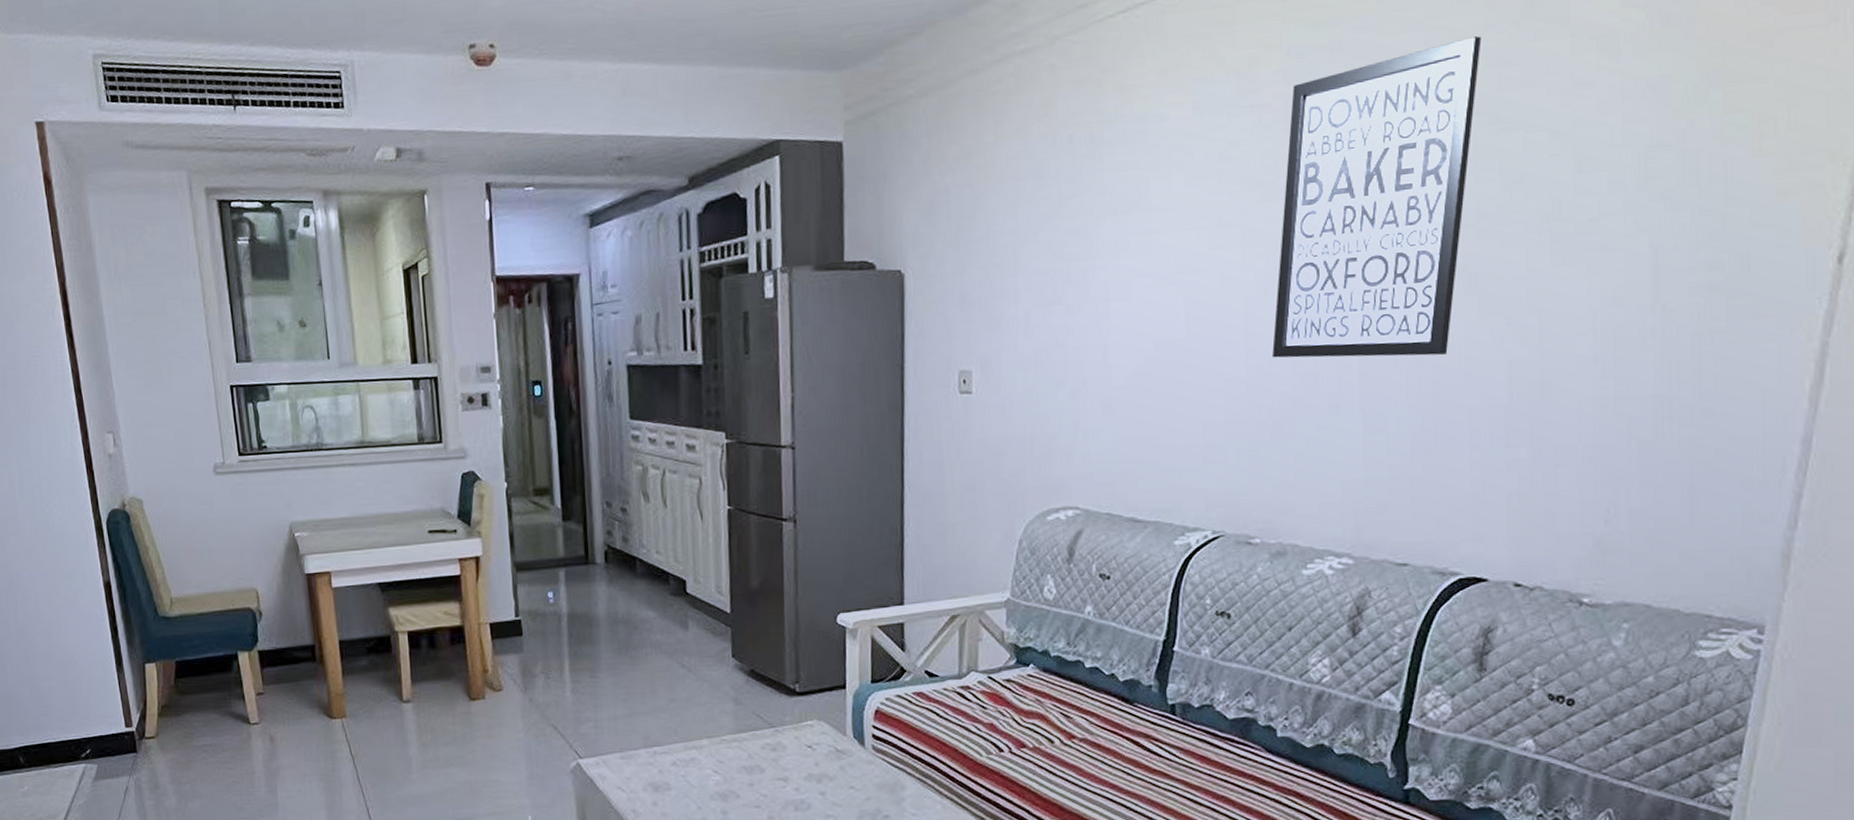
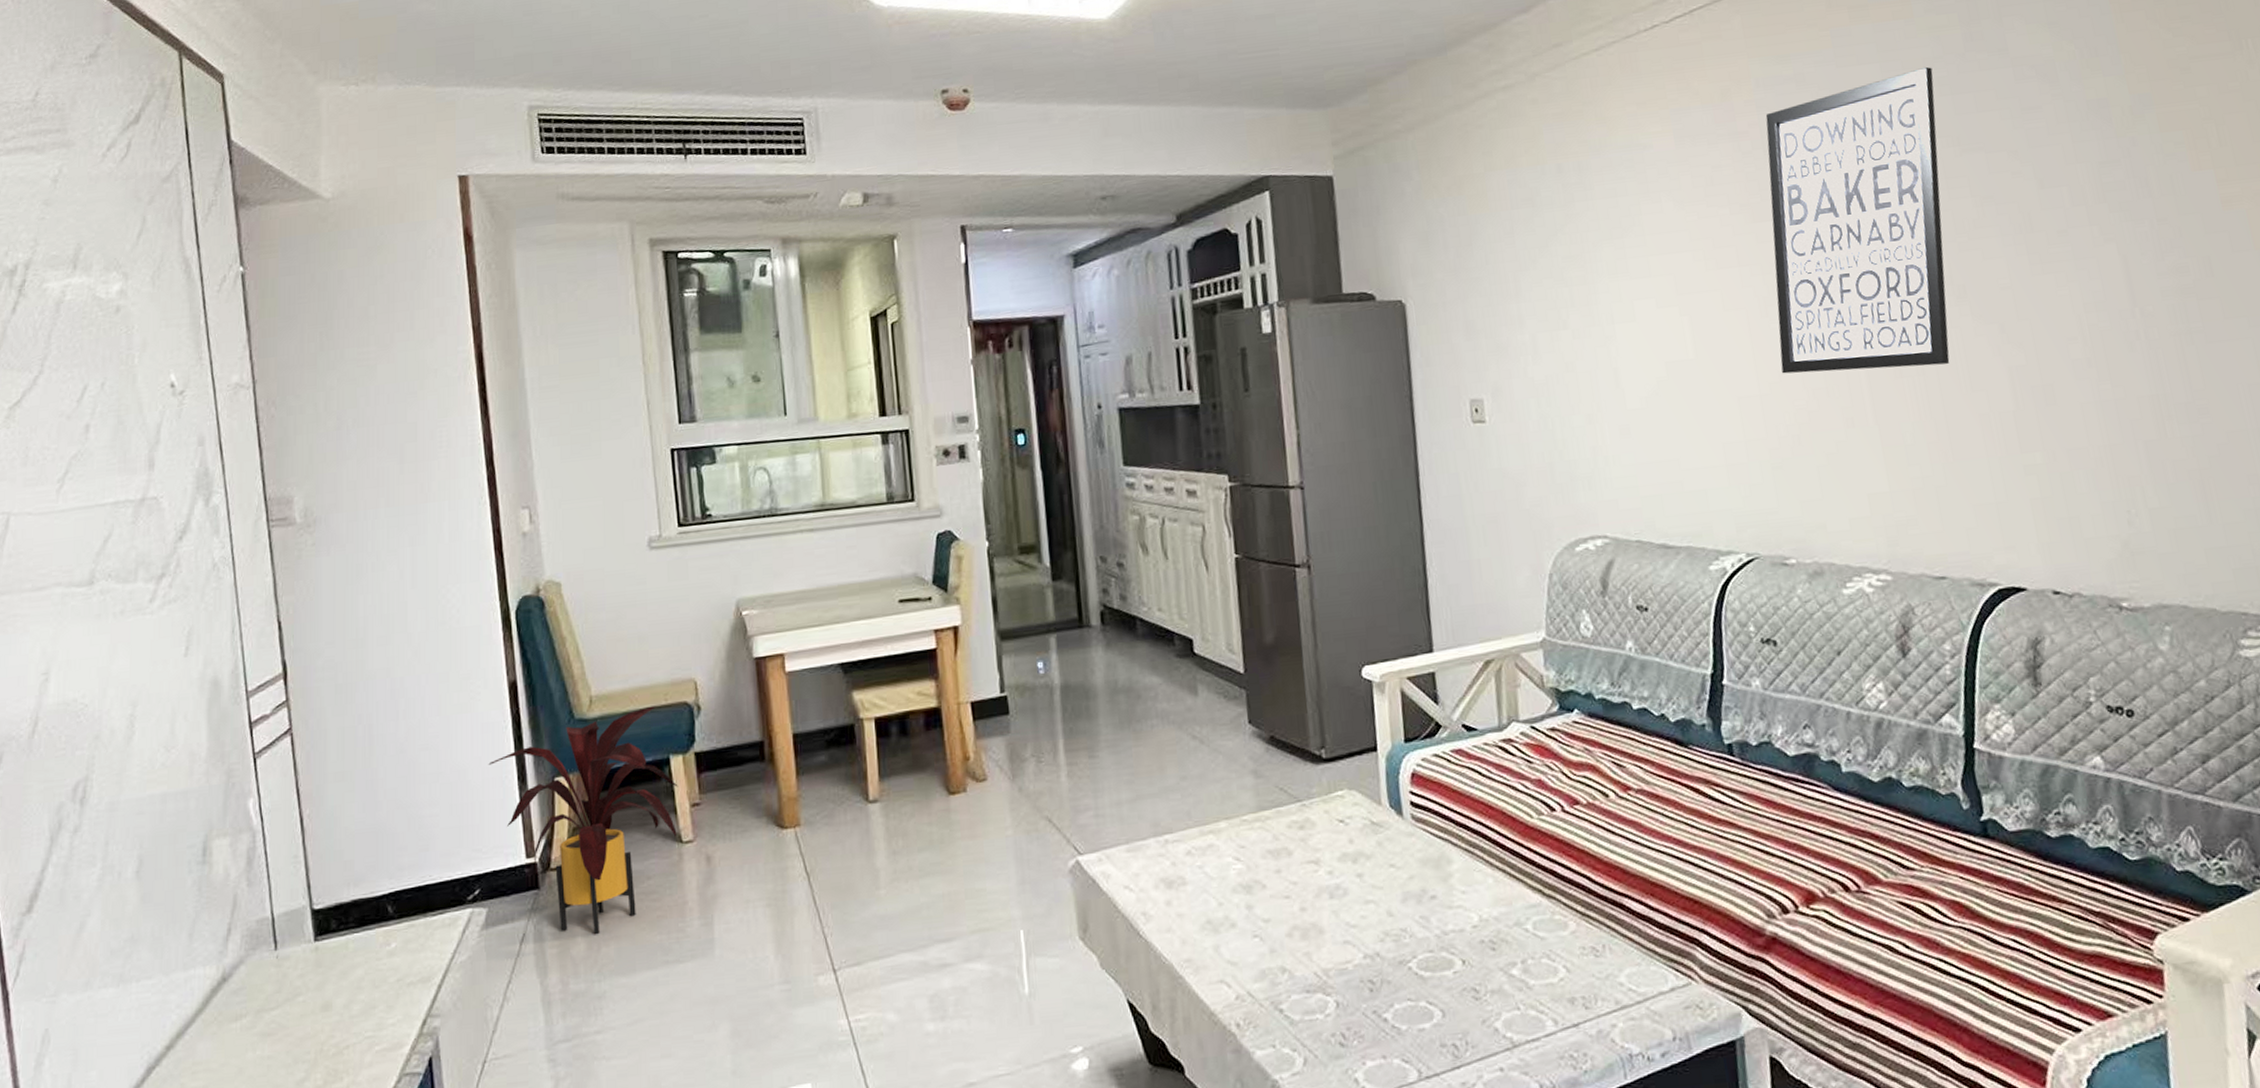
house plant: none [91,609,246,793] -> present [488,705,678,935]

